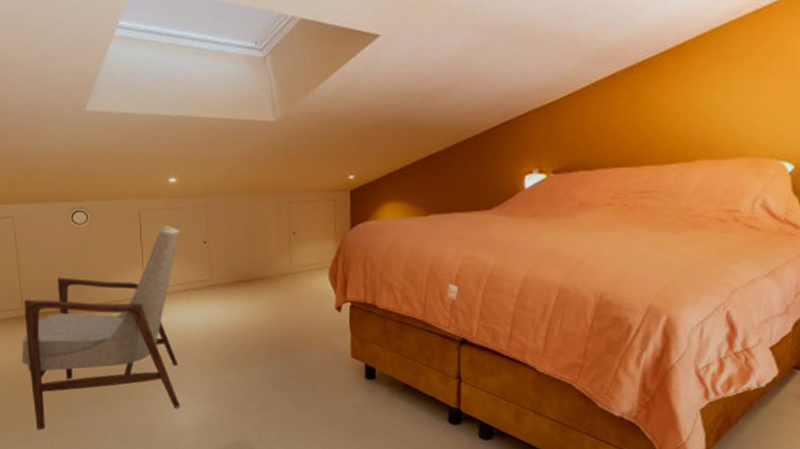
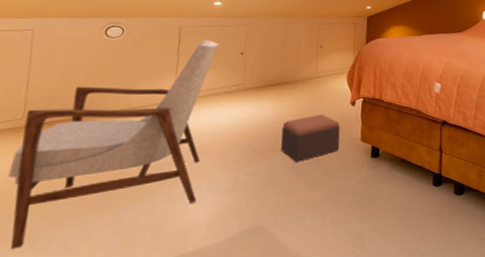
footstool: none [258,319,326,376] -> present [280,114,340,162]

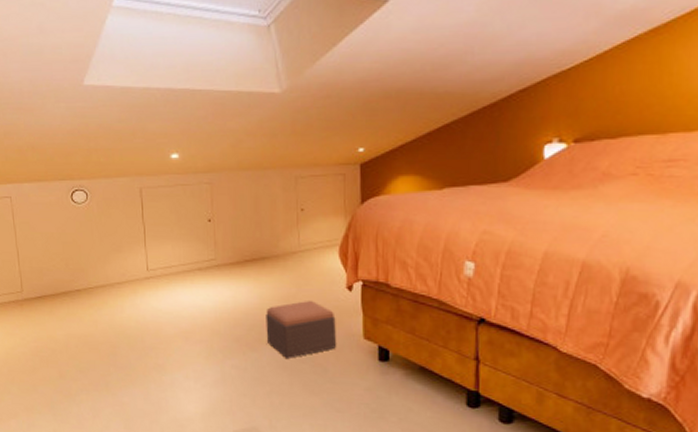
armchair: present [8,40,219,250] -> none [22,204,187,418]

